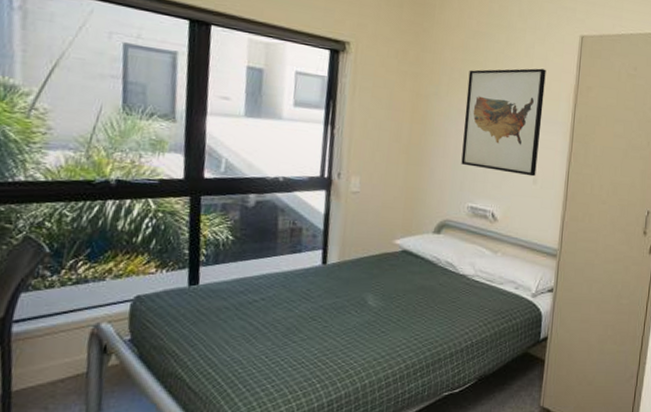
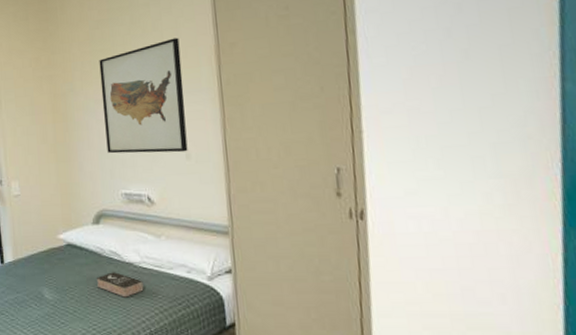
book: none [426,283,473,309] -> present [96,272,144,298]

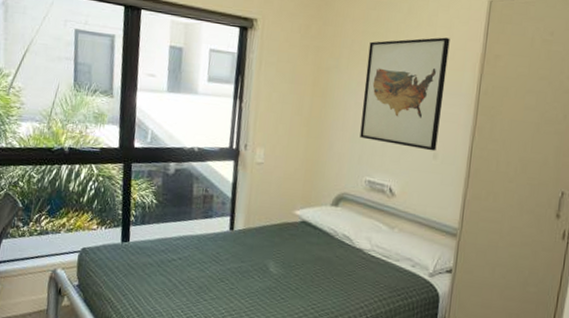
book: present [96,272,144,298] -> none [323,255,369,282]

